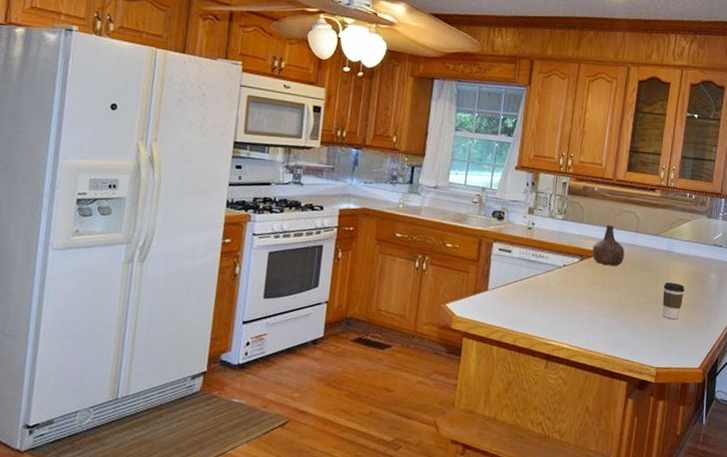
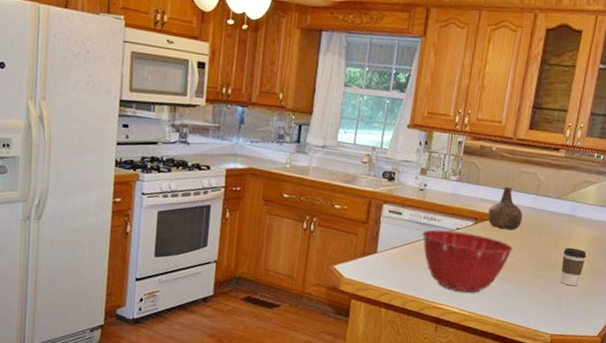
mixing bowl: none [531,266,617,328] -> present [422,229,513,293]

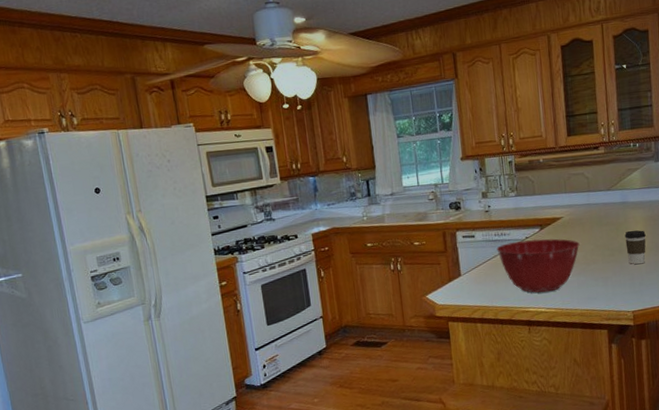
bottle: present [487,186,523,230] -> none [549,190,582,229]

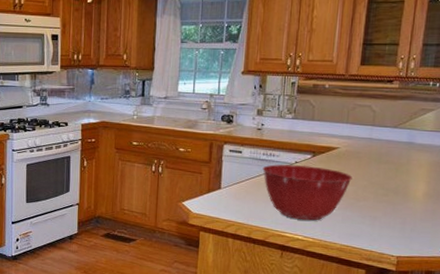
coffee cup: present [625,230,646,265] -> none [403,173,428,210]

